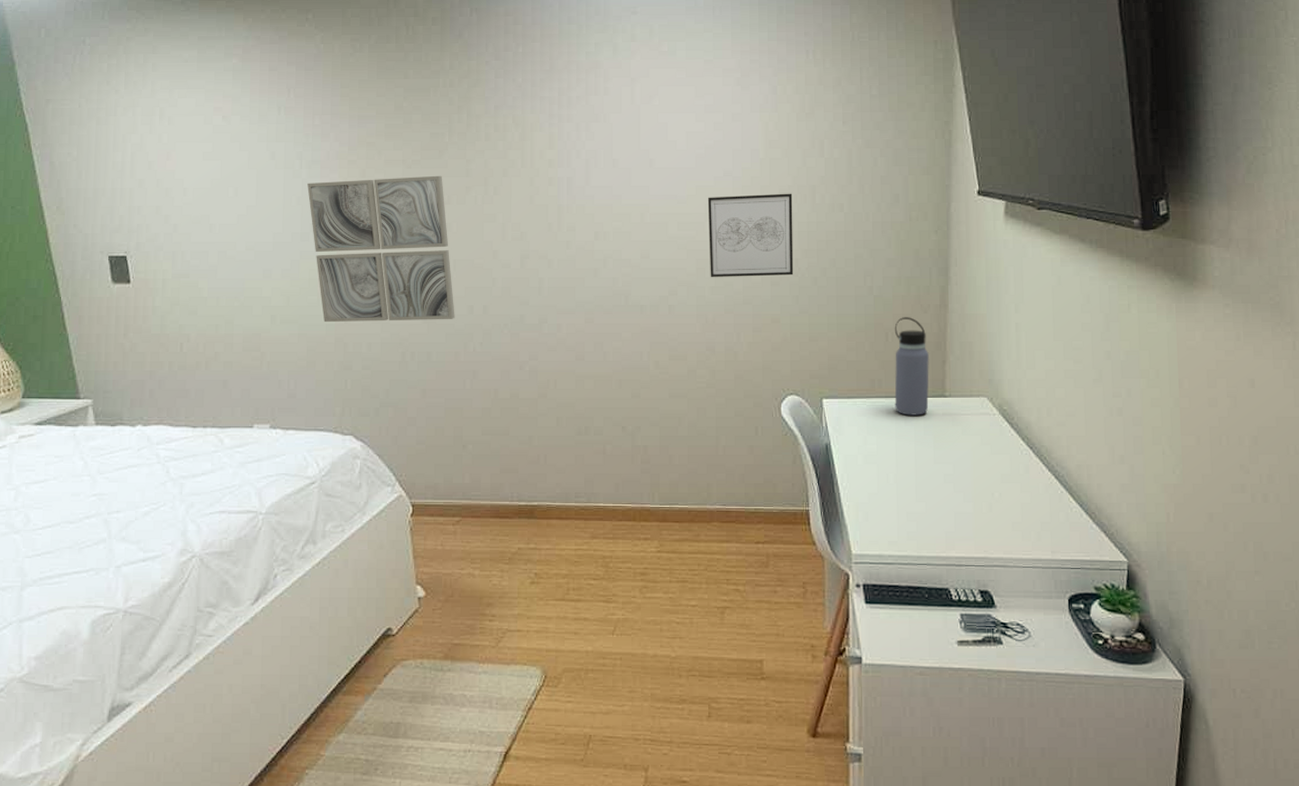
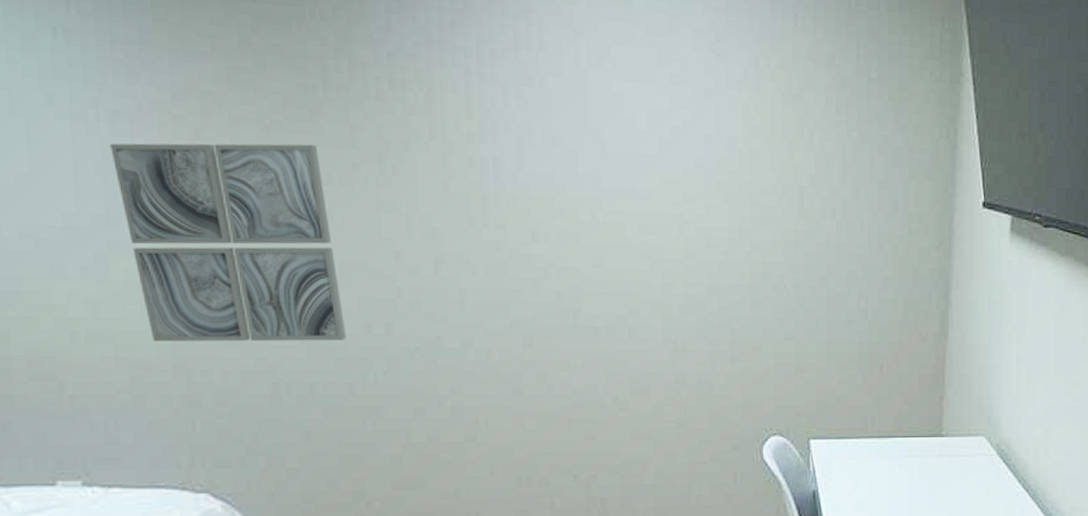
wall art: present [707,193,794,278] -> none [674,193,778,295]
water bottle: present [894,317,929,416] -> none [888,346,926,457]

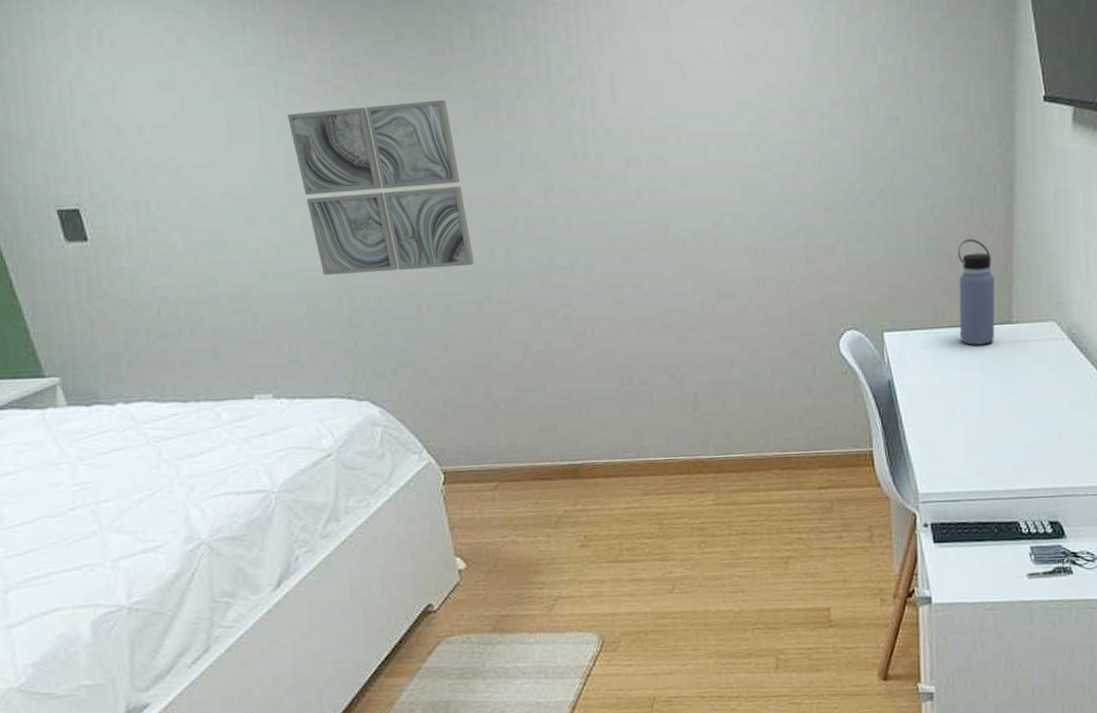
water bottle: none [888,346,926,457] -> present [957,239,995,345]

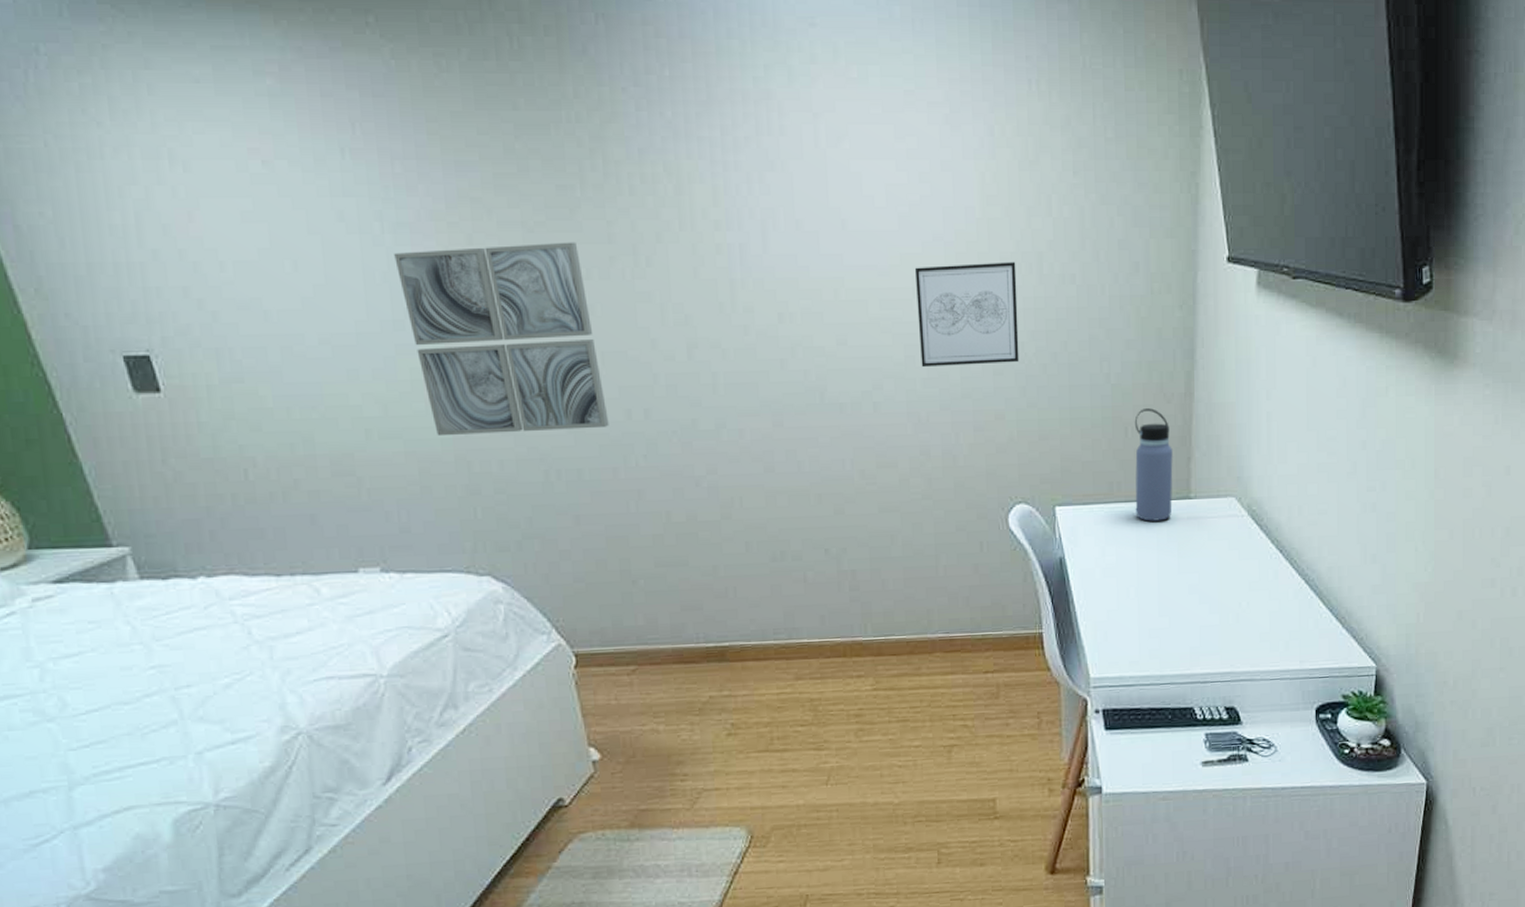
wall art: none [750,106,848,206] -> present [914,261,1019,368]

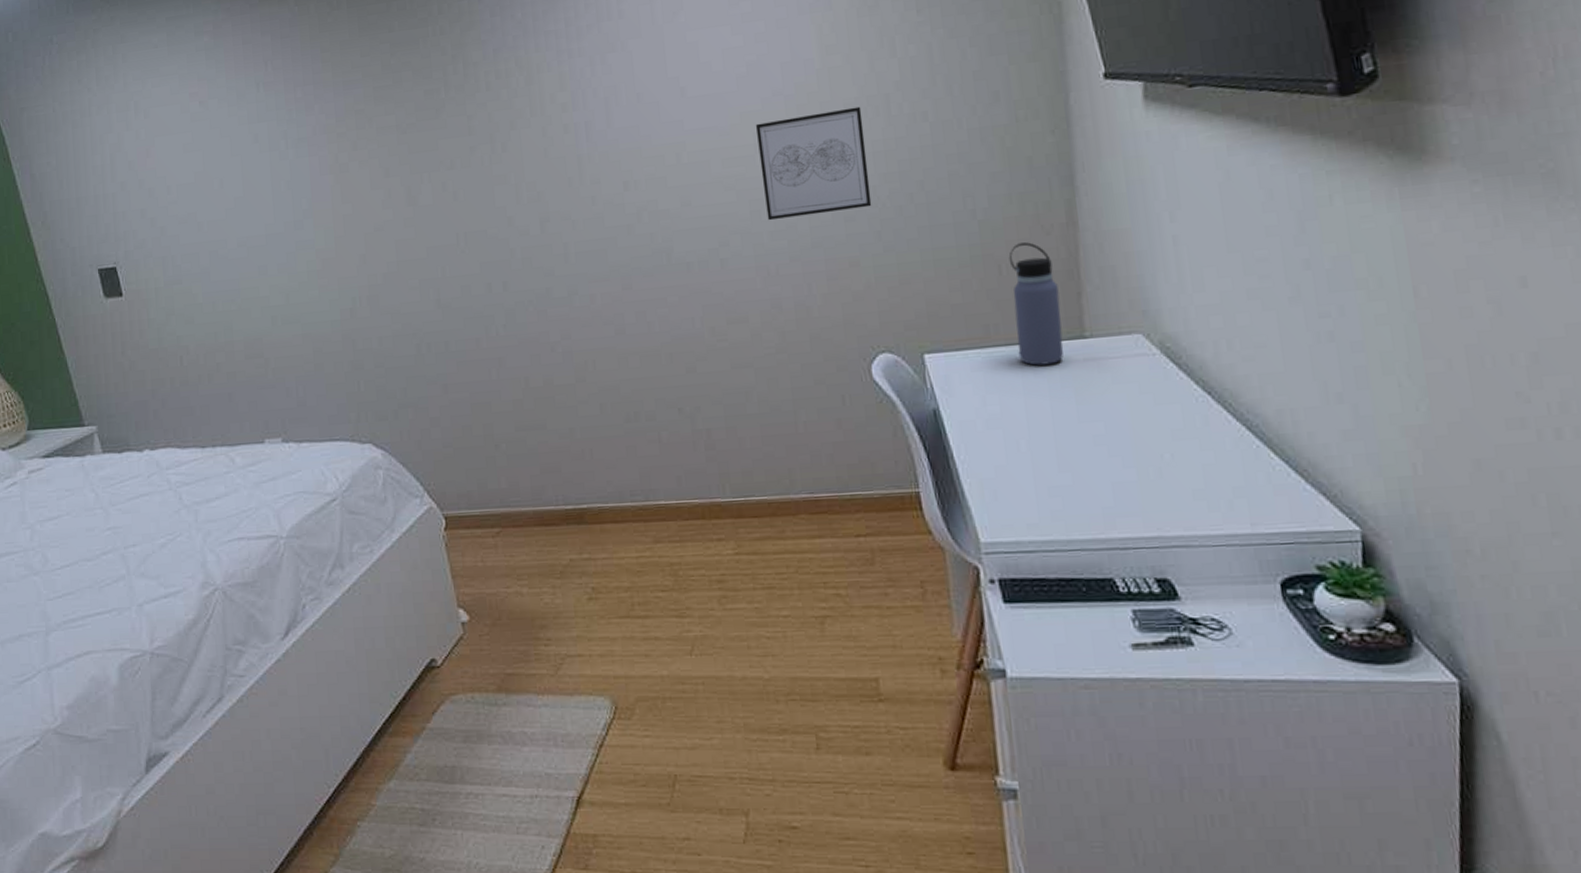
wall art: present [394,242,609,437] -> none [295,137,472,319]

